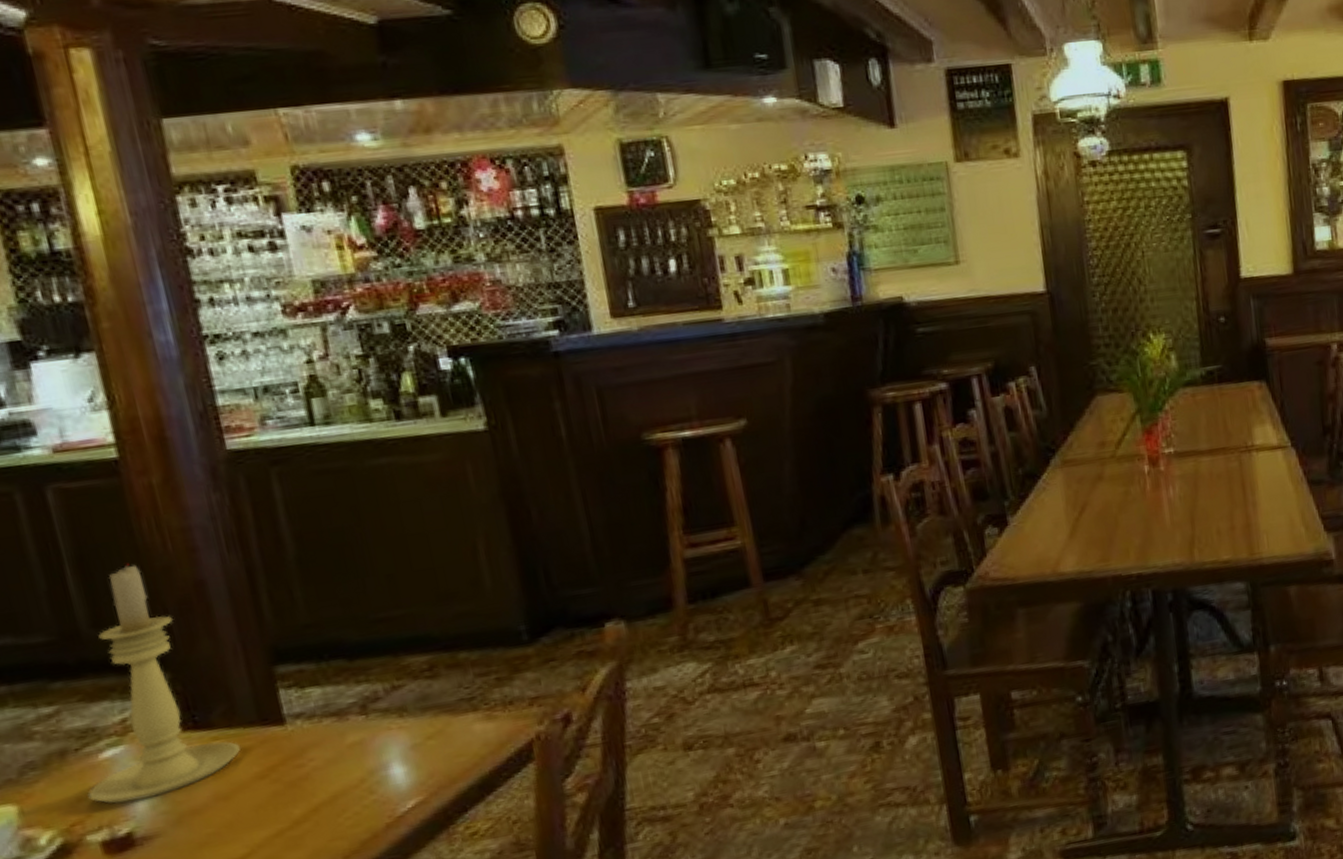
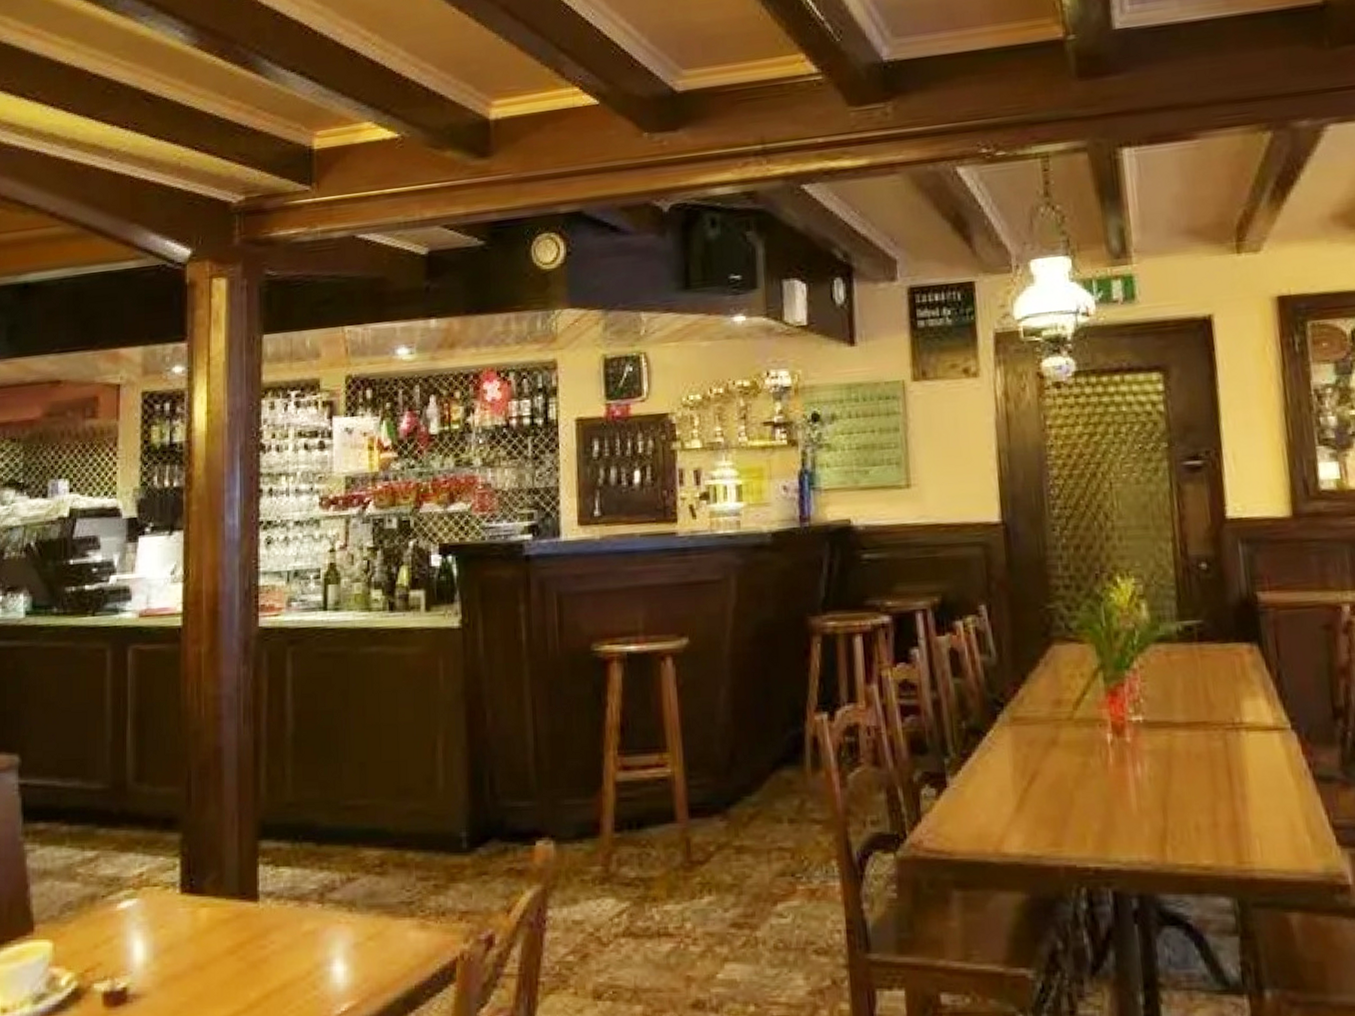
candle holder: present [87,564,240,804] -> none [103,725,220,957]

